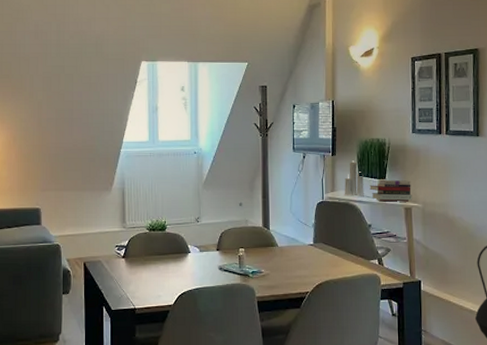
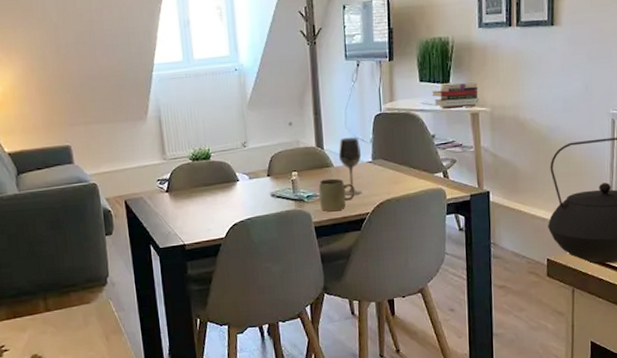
mug: none [263,257,297,288] -> present [318,178,356,212]
wine glass: none [283,221,304,274] -> present [338,137,362,196]
candle: present [344,160,364,196] -> none [404,64,426,106]

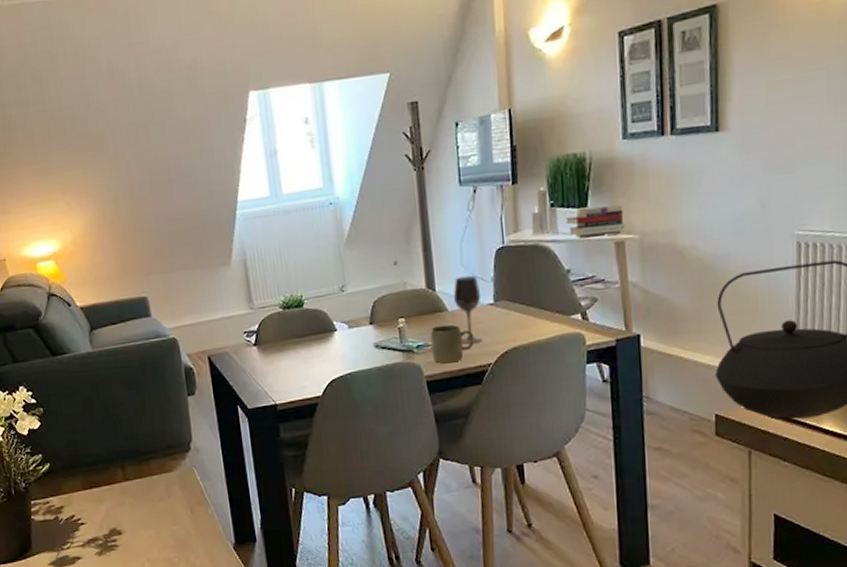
candle: none [404,64,426,106] -> present [531,187,559,237]

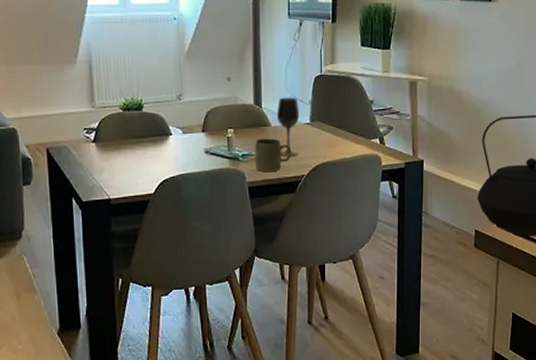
candle: present [531,187,559,237] -> none [344,28,366,69]
books: present [566,205,626,238] -> none [373,50,419,75]

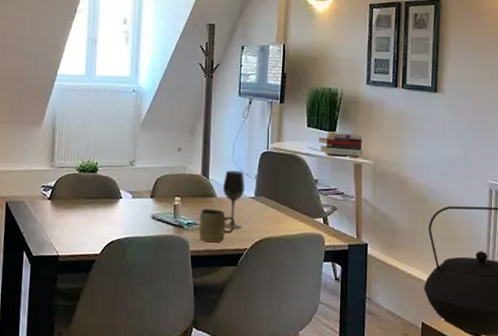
books: none [373,50,419,75] -> present [318,132,364,158]

